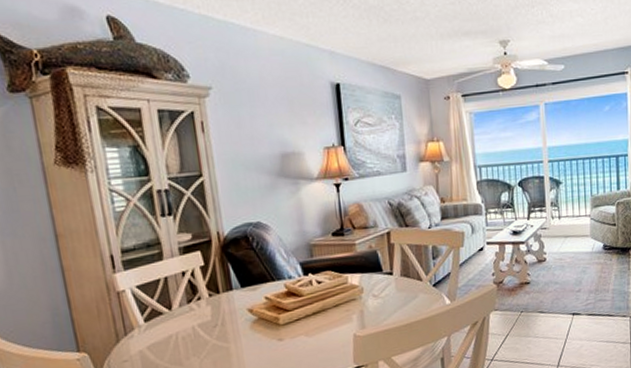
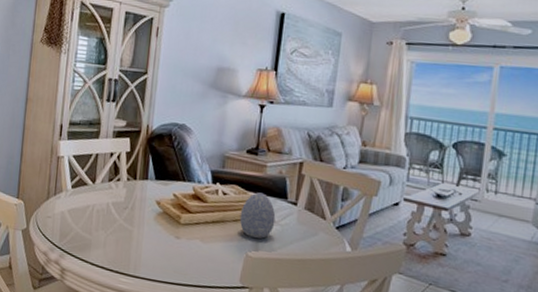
decorative egg: none [339,271,376,317] -> present [239,192,276,239]

